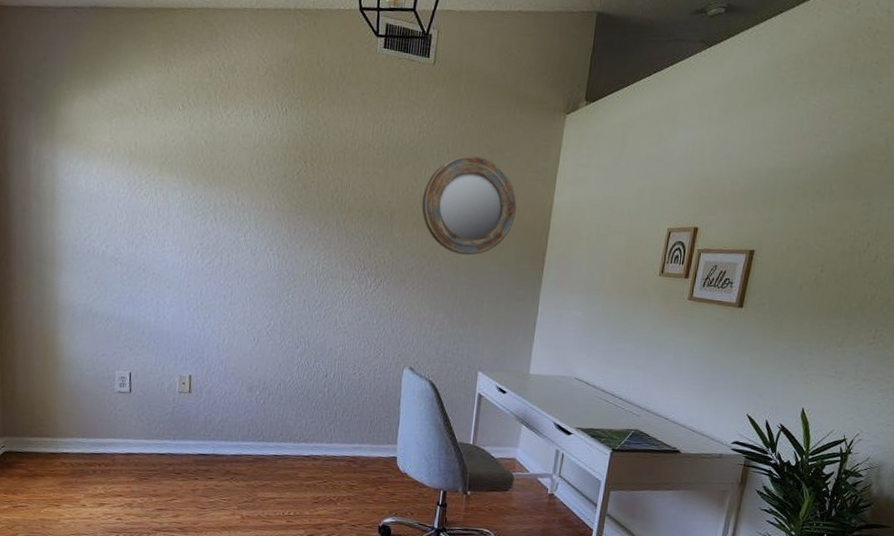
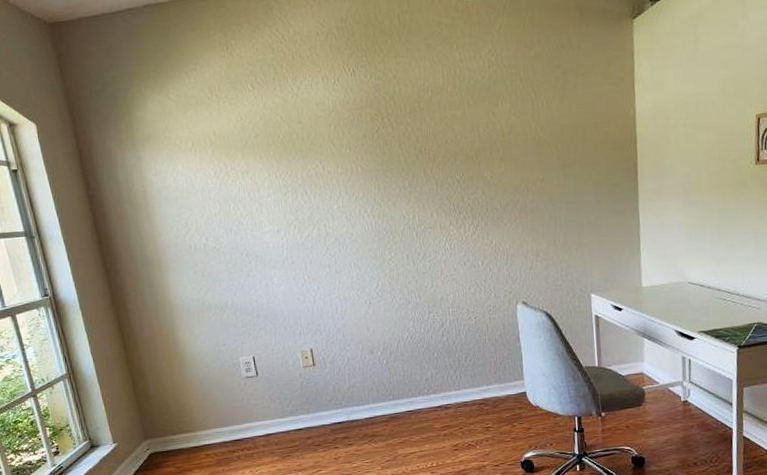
home mirror: present [421,155,517,256] -> none [504,79,600,181]

